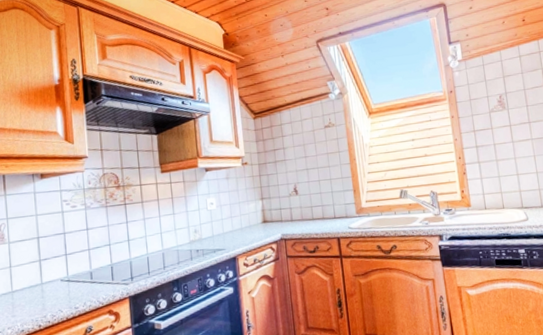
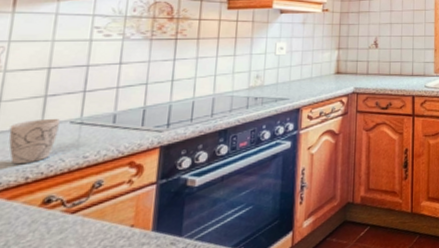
mug: none [21,277,54,316] -> present [9,118,60,165]

